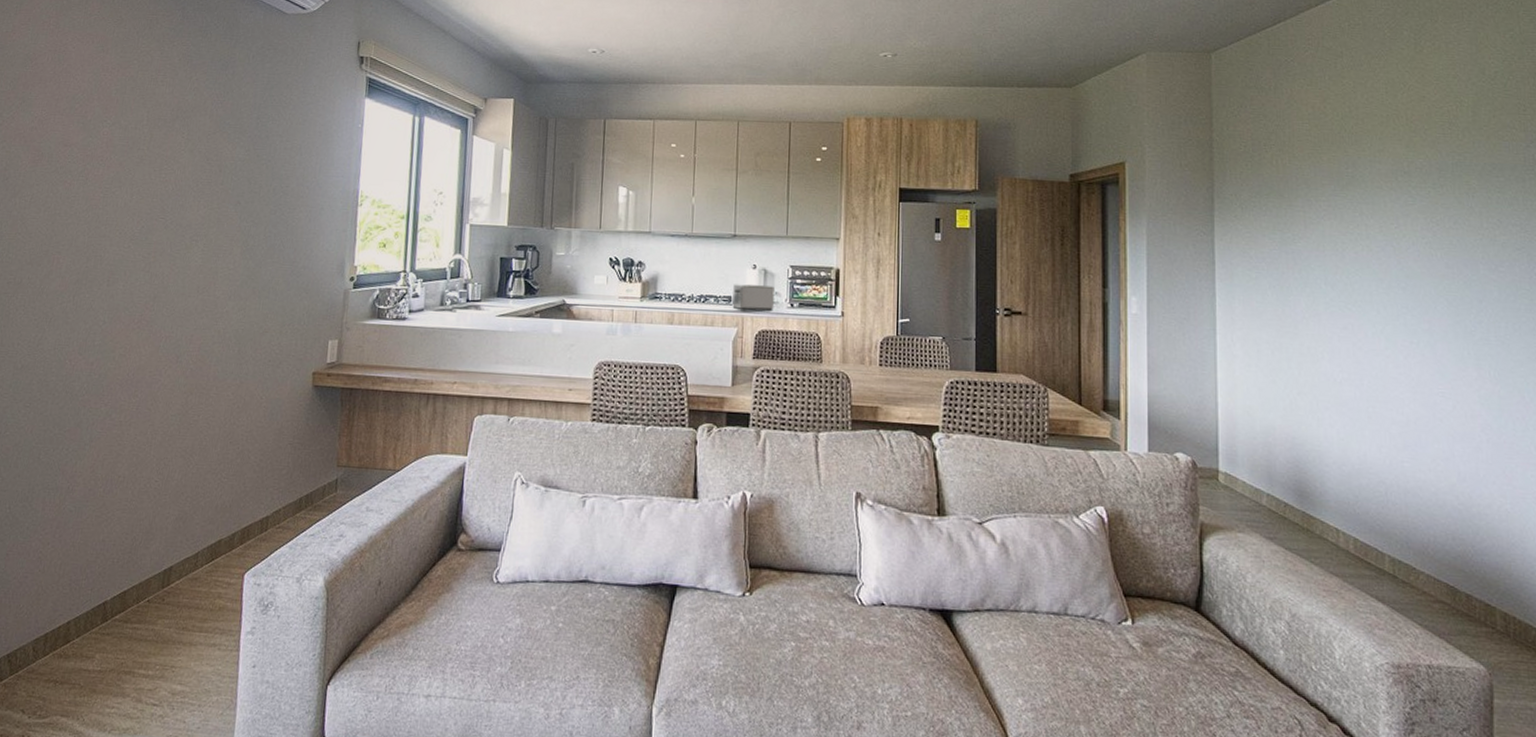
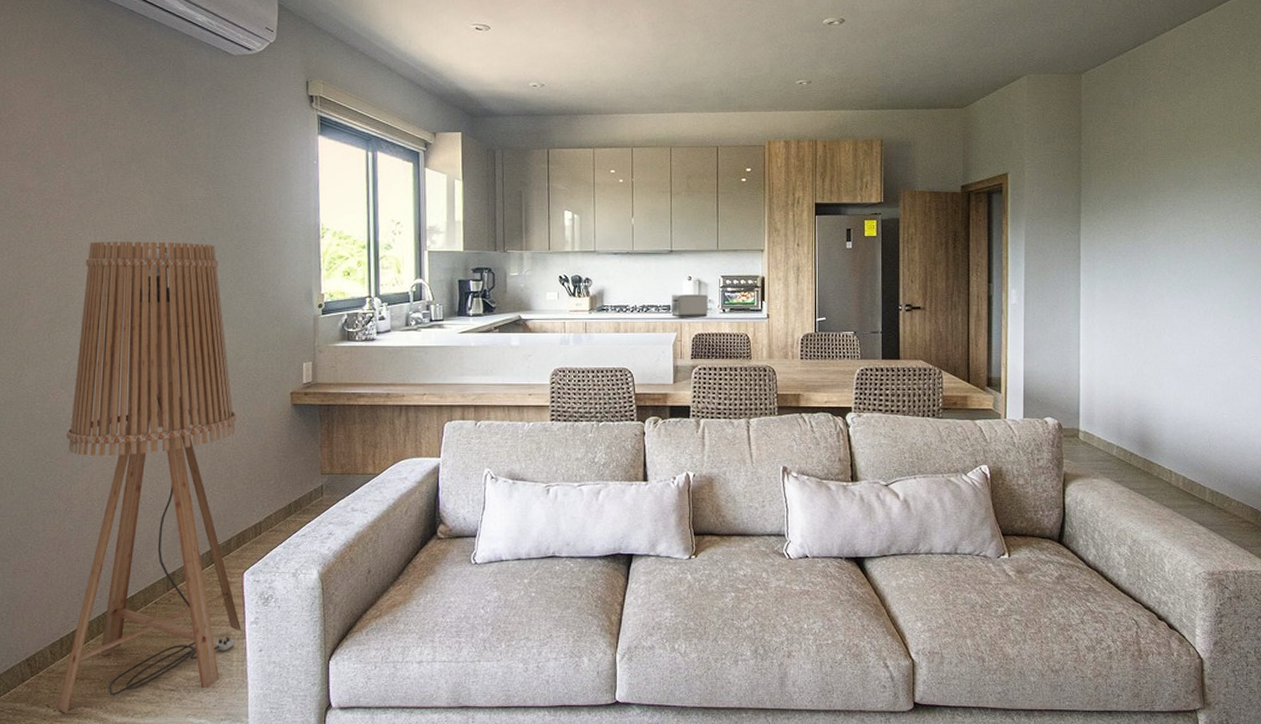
floor lamp: none [32,200,255,724] -> present [57,241,242,715]

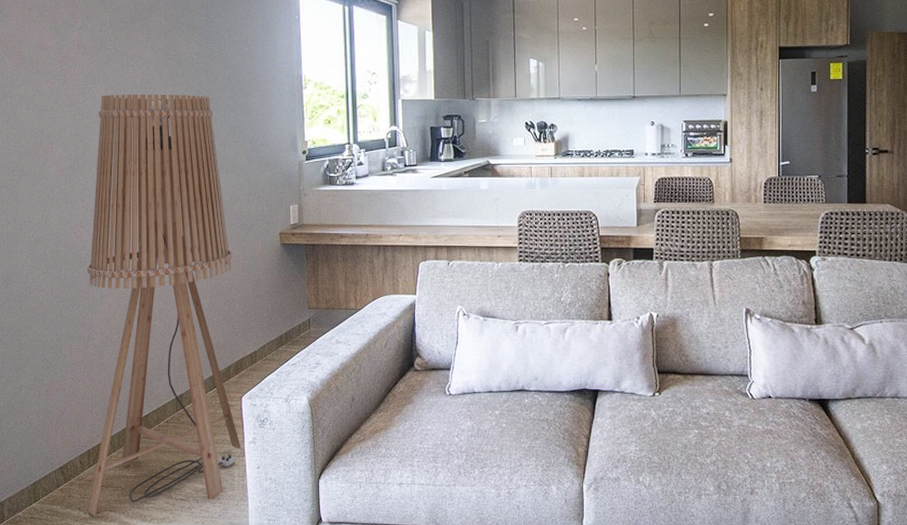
toaster: present [671,293,708,319] -> none [634,138,671,163]

